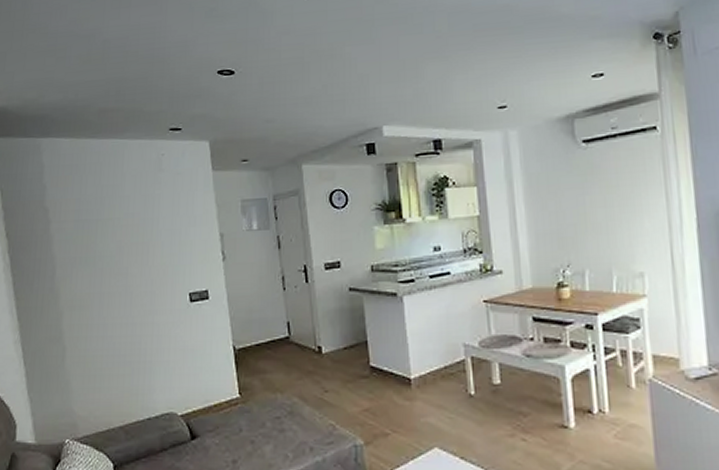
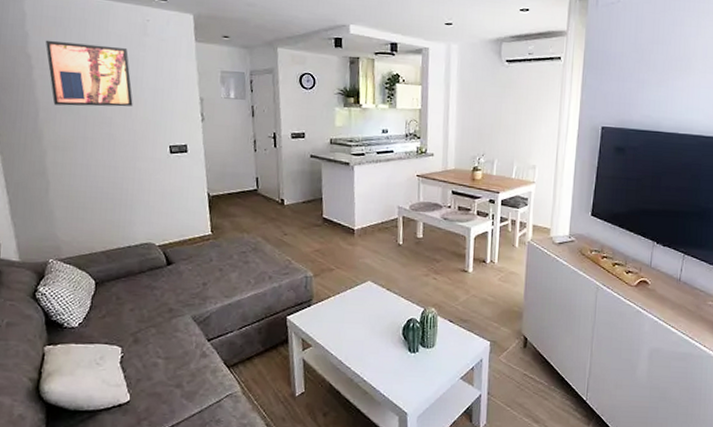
wall art: none [62,188,150,260] -> present [46,40,133,107]

